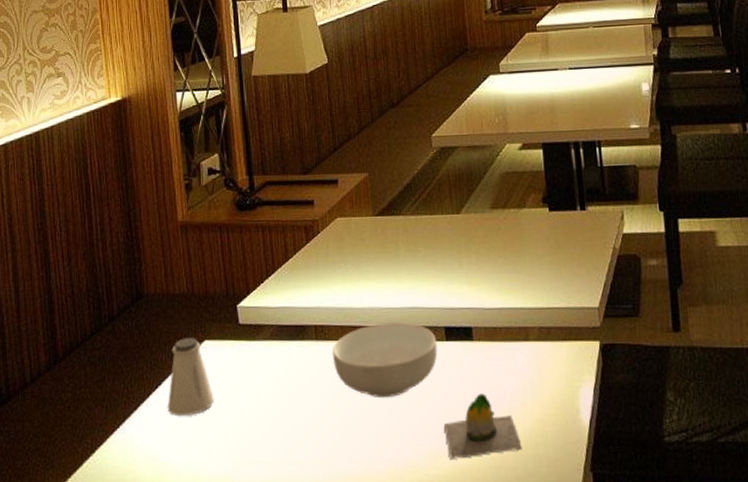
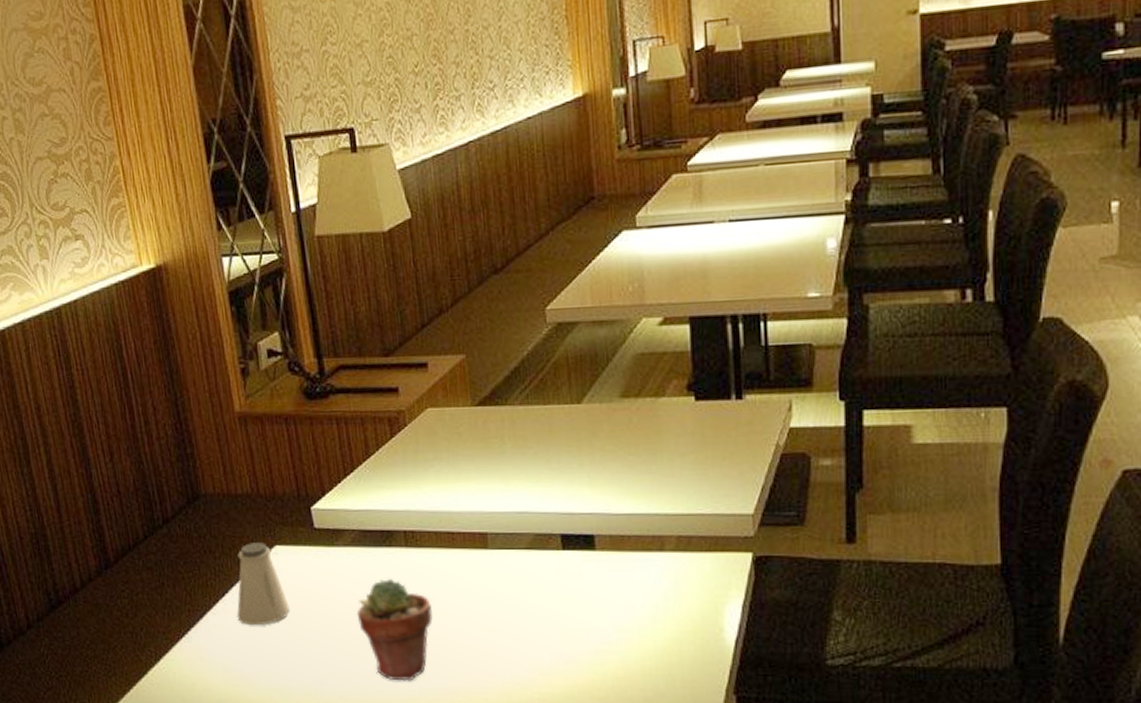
potted succulent: none [272,370,337,467] -> present [356,579,433,681]
cereal bowl: present [332,322,438,398] -> none [425,528,552,611]
decorative egg: present [443,393,522,459] -> none [558,608,652,677]

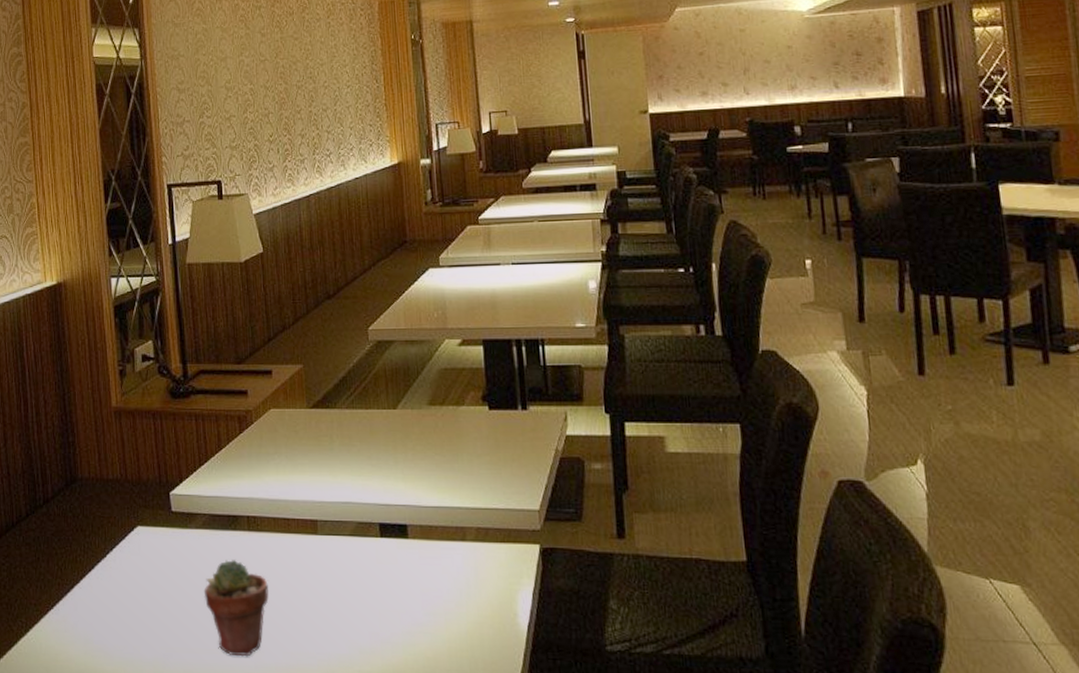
saltshaker: present [237,543,290,626] -> none [100,523,146,600]

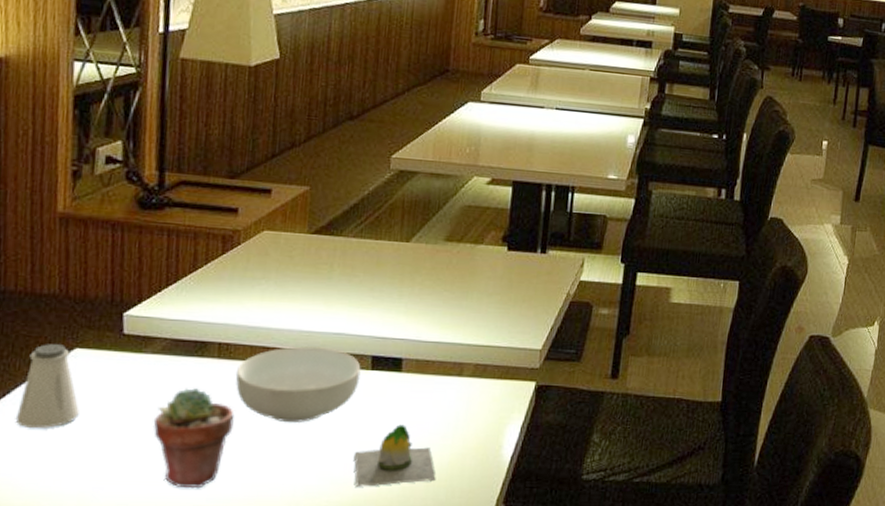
saltshaker: none [100,523,146,600] -> present [15,344,79,429]
cereal bowl: none [264,516,372,592] -> present [235,346,361,423]
decorative egg: none [376,592,457,657] -> present [354,424,436,487]

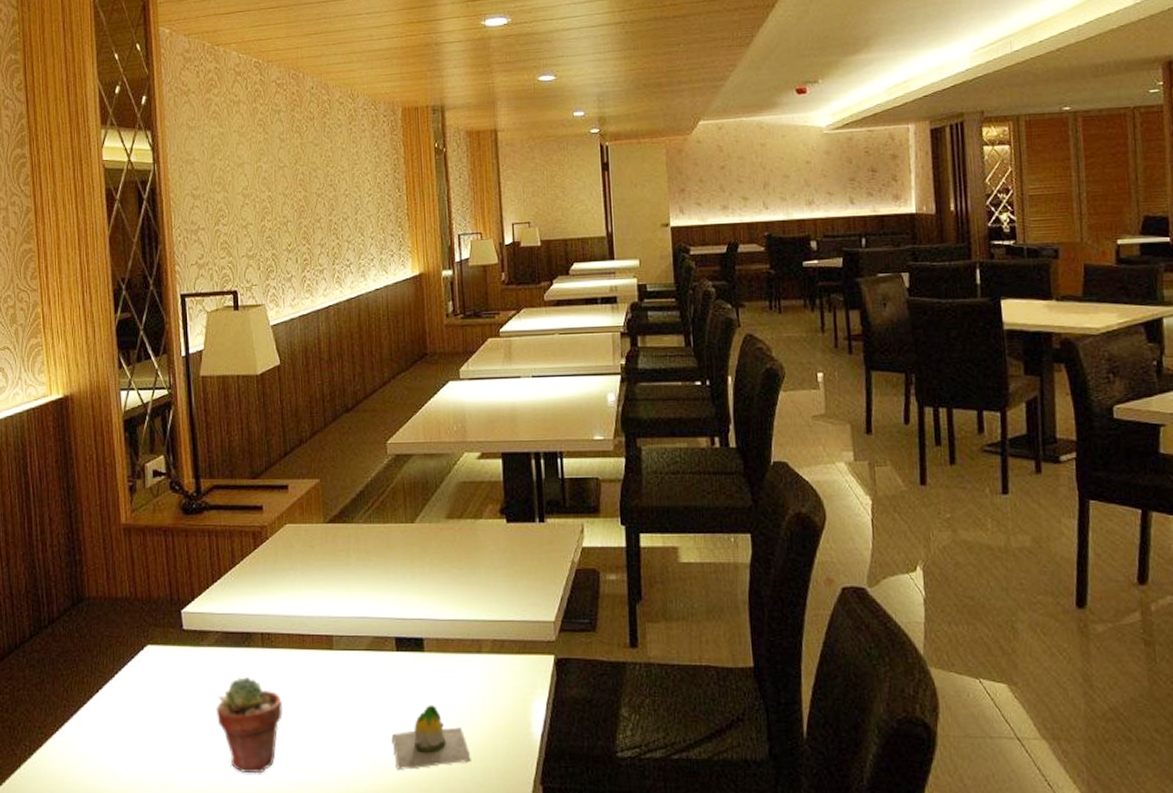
saltshaker: present [15,344,79,429] -> none [108,642,156,721]
cereal bowl: present [235,346,361,423] -> none [278,631,387,708]

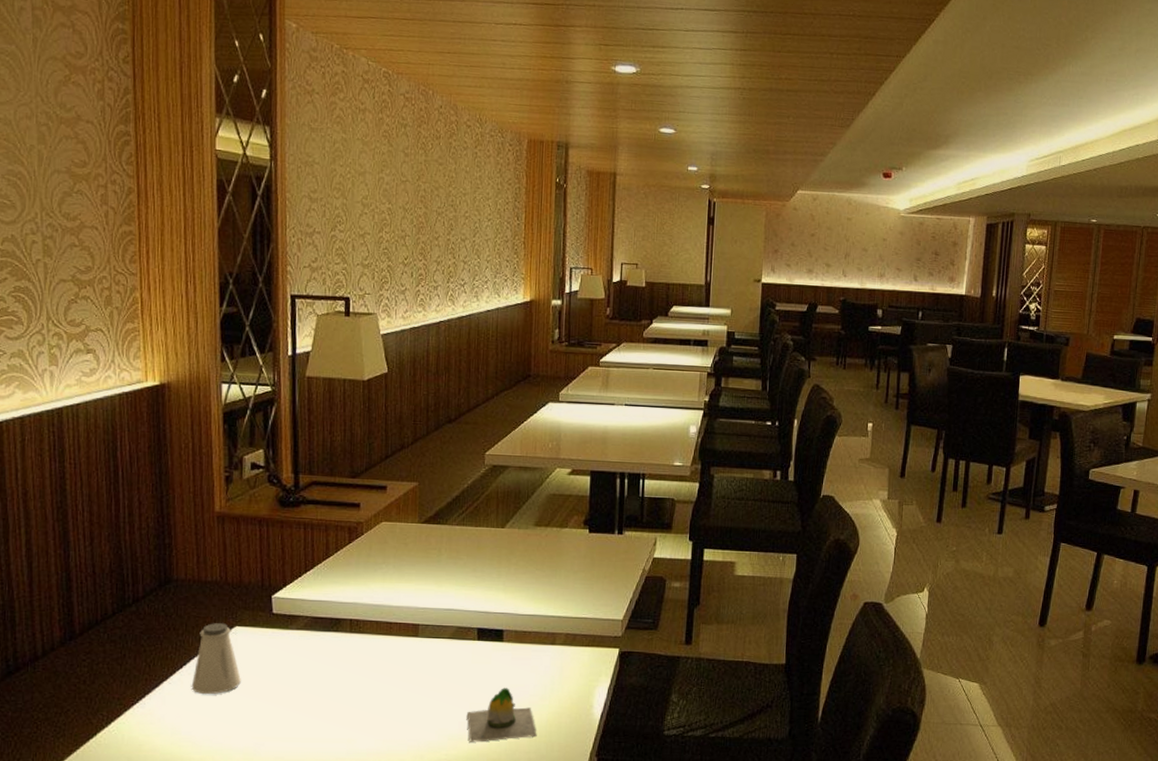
saltshaker: none [108,642,156,721] -> present [191,623,241,695]
potted succulent: present [216,677,283,774] -> none [300,658,366,744]

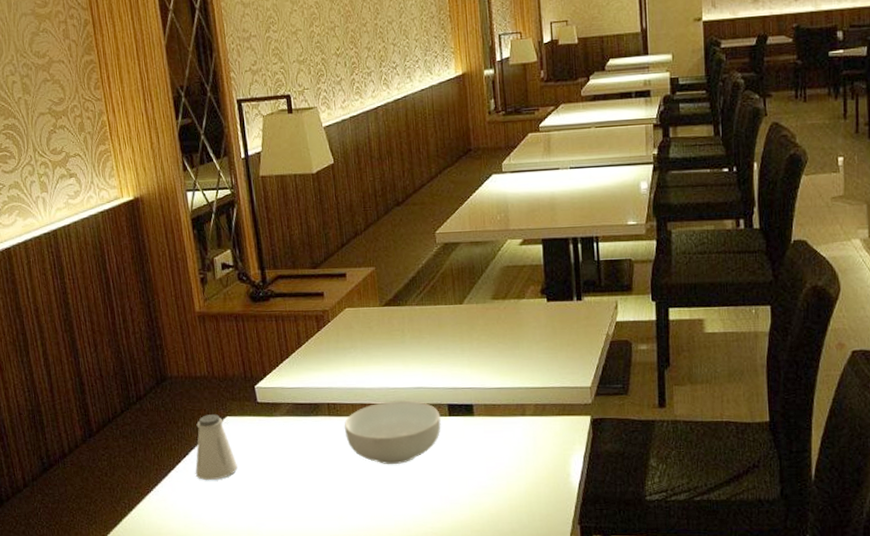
cereal bowl: none [365,621,469,688] -> present [344,400,441,465]
decorative egg: present [466,688,537,742] -> none [446,461,517,515]

